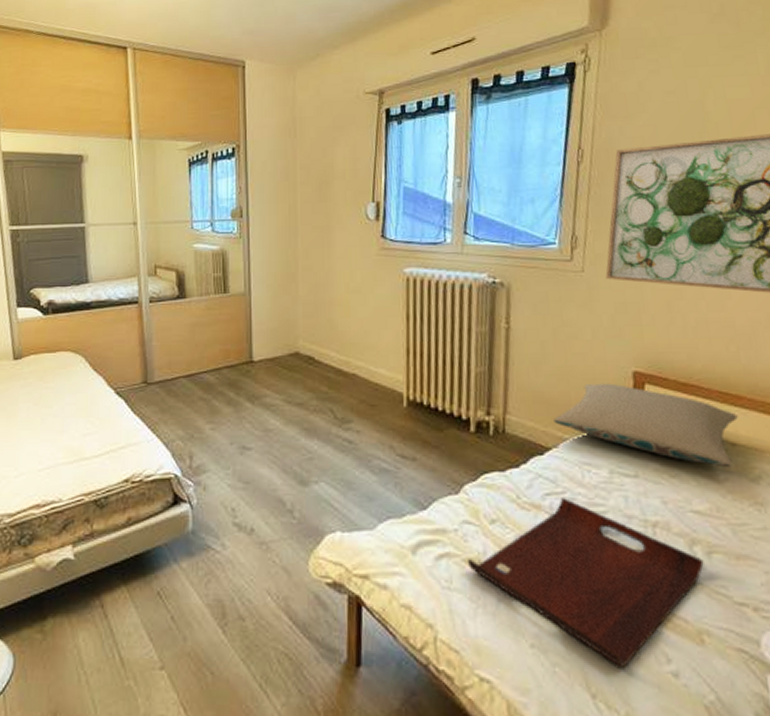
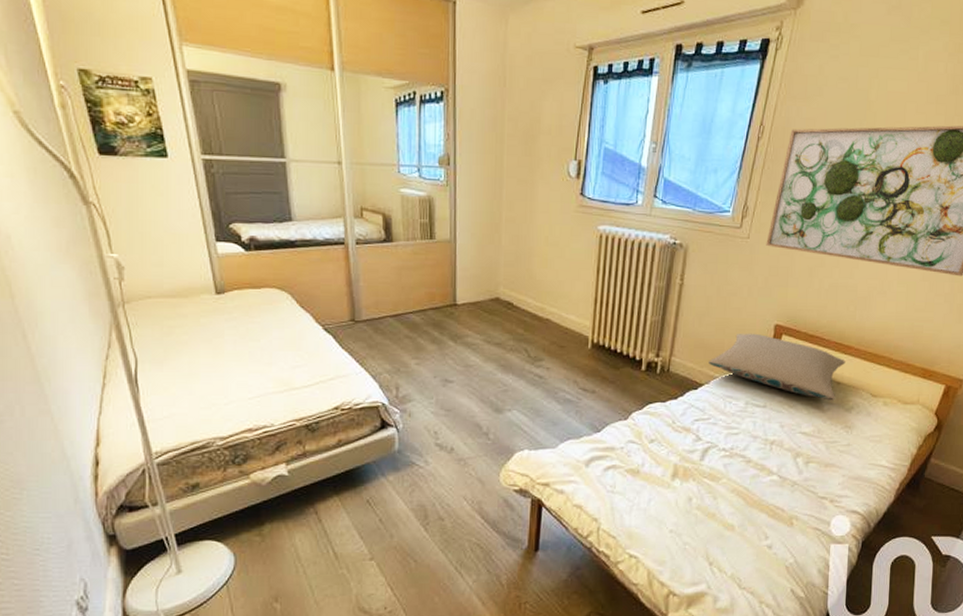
serving tray: present [466,498,704,667] -> none [628,423,802,543]

